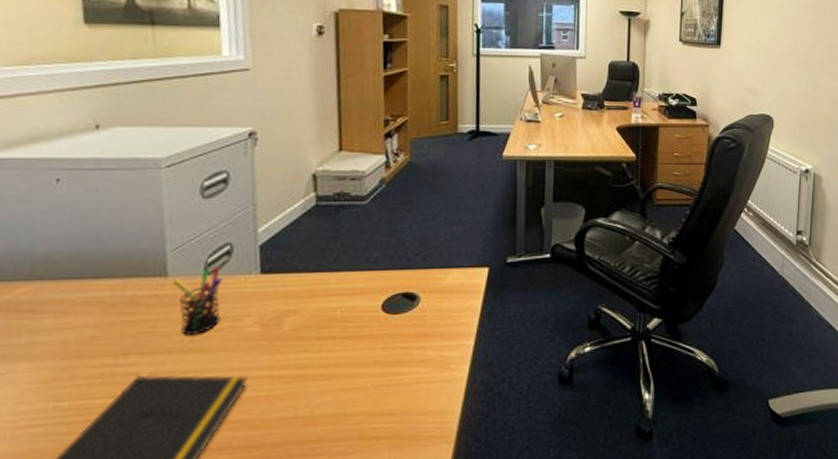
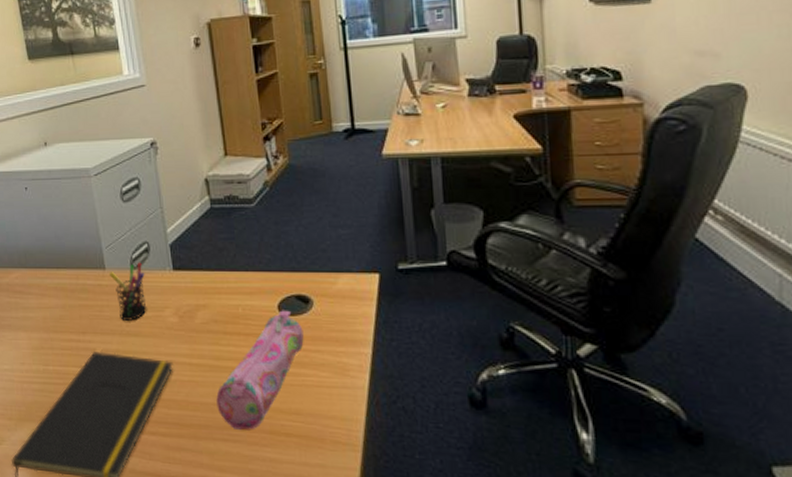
pencil case: none [298,309,407,442] -> present [216,310,304,431]

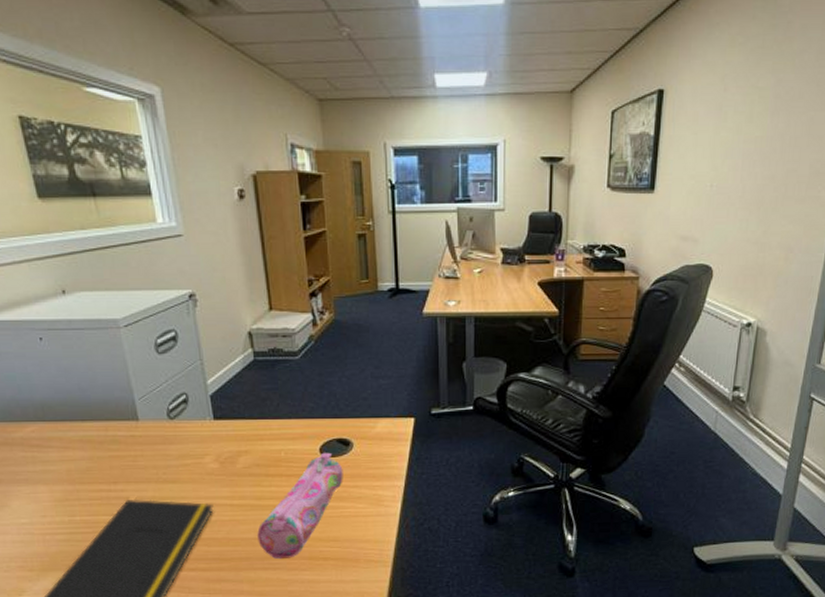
pen holder: present [108,262,147,321] -> none [142,413,186,469]

